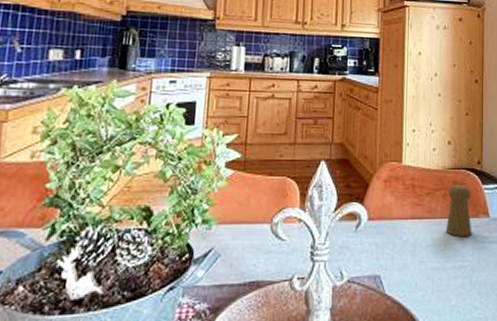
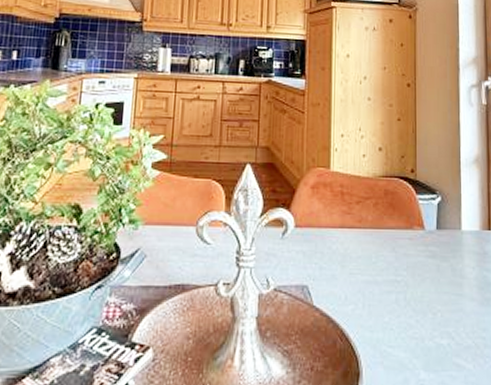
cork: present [445,184,472,238] -> none [377,193,406,250]

